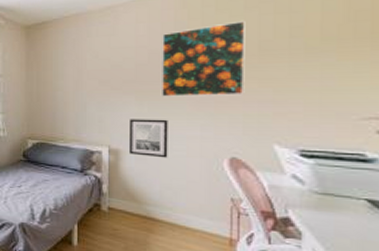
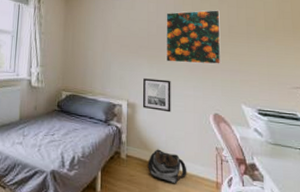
backpack: none [136,200,189,240] -> present [148,149,187,184]

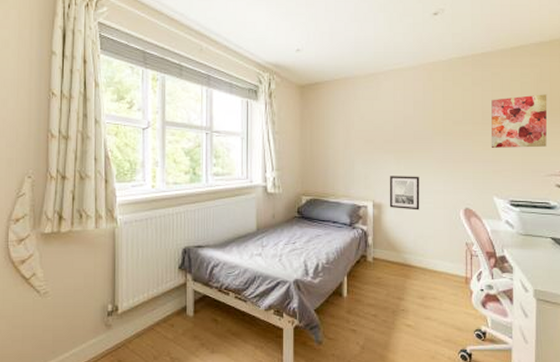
backpack: present [148,149,187,184] -> none [395,249,436,283]
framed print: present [166,10,221,64] -> none [414,95,474,156]
wall art: none [237,13,291,61] -> present [491,94,548,148]

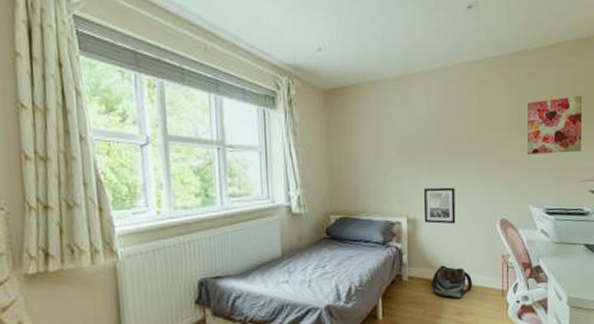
backpack: none [395,249,436,283] -> present [432,265,473,299]

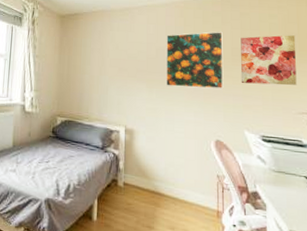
wall art: present [423,187,456,224] -> none [141,103,171,139]
backpack: present [432,265,473,299] -> none [146,176,187,213]
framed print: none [448,98,510,166] -> present [166,32,224,89]

